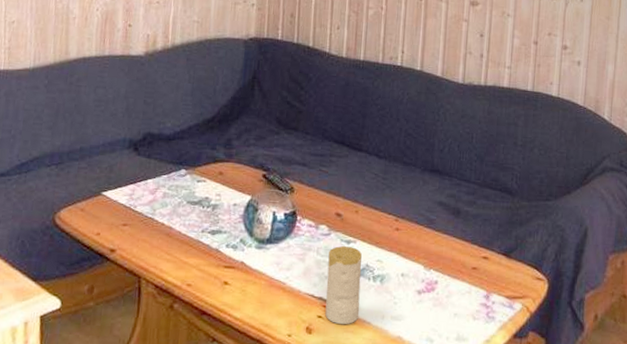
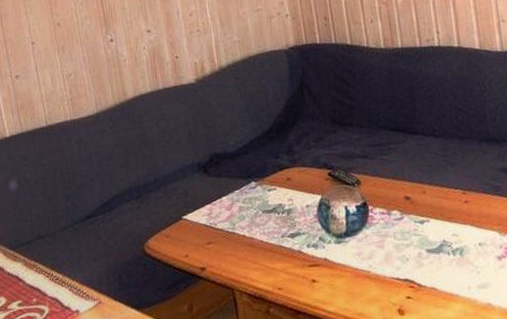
candle: present [325,245,362,325] -> none [405,226,446,302]

